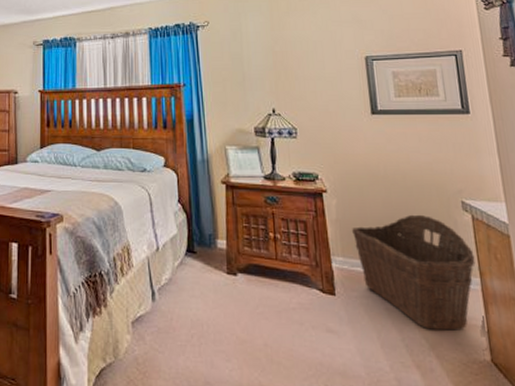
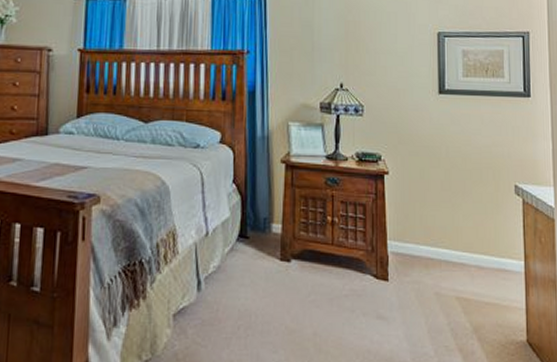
wicker basket: present [351,214,476,331] -> none [409,198,522,313]

